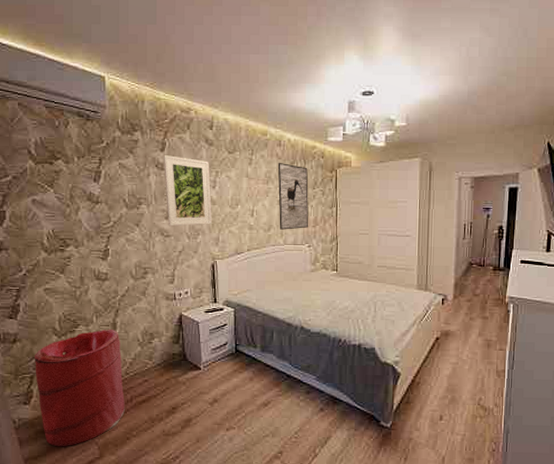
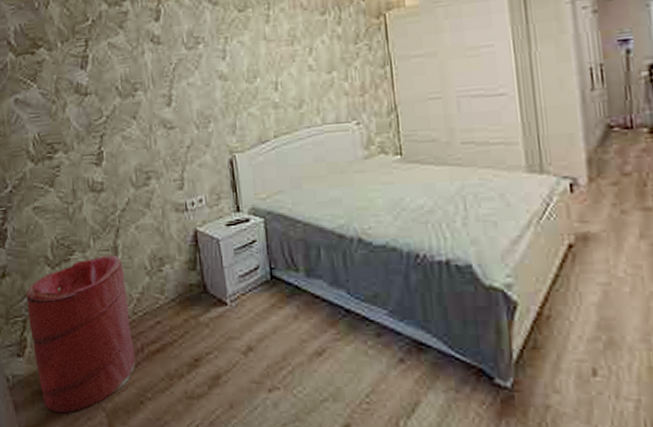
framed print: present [164,155,212,227] -> none [159,24,225,115]
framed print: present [277,162,309,230] -> none [303,14,355,105]

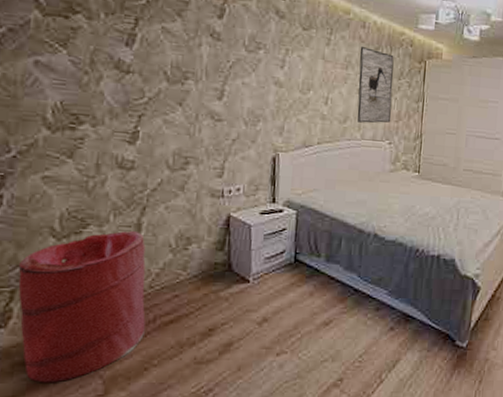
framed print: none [303,14,355,105] -> present [357,45,394,123]

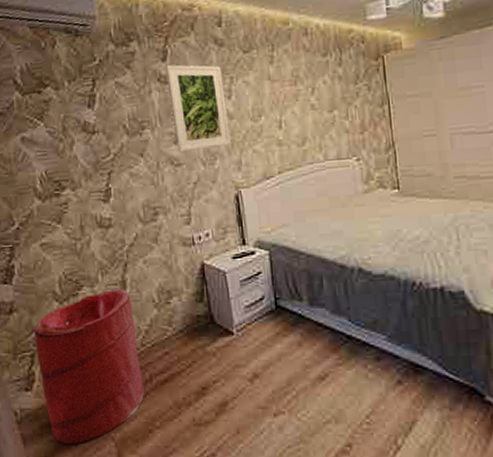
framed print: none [220,23,279,111] -> present [166,64,231,153]
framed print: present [357,45,394,123] -> none [306,55,355,142]

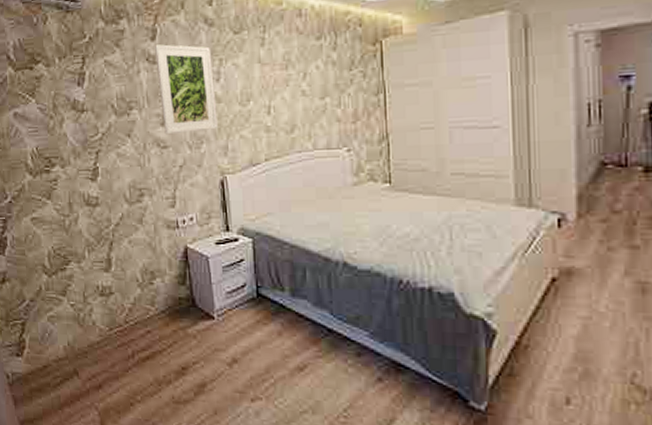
laundry hamper: present [33,288,144,445] -> none [24,265,126,410]

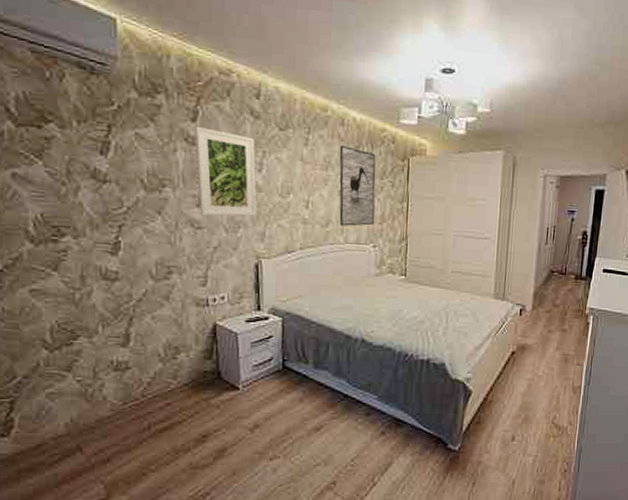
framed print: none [299,38,347,130] -> present [339,144,376,226]

